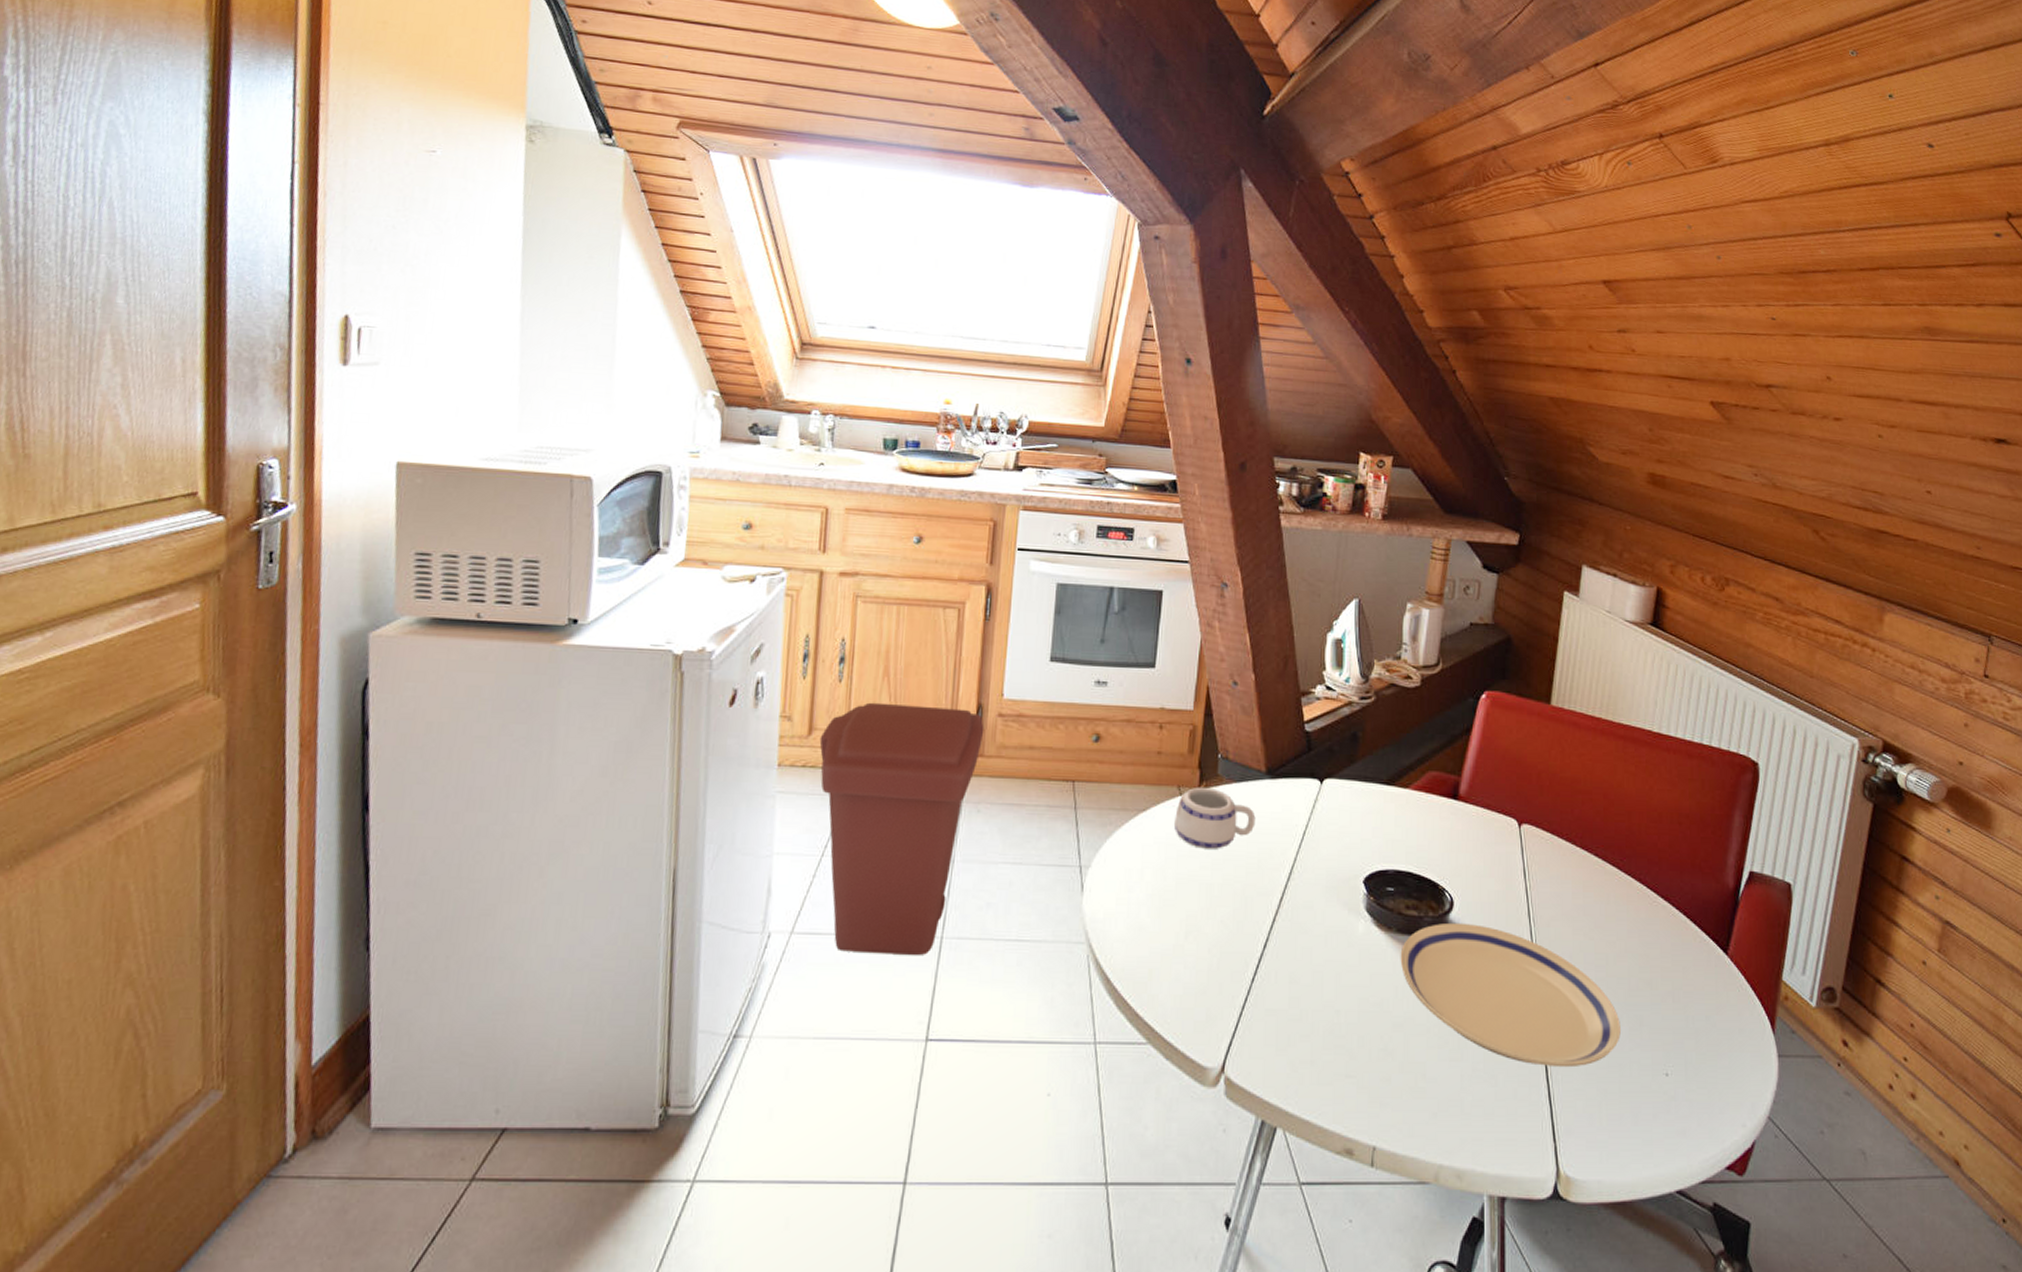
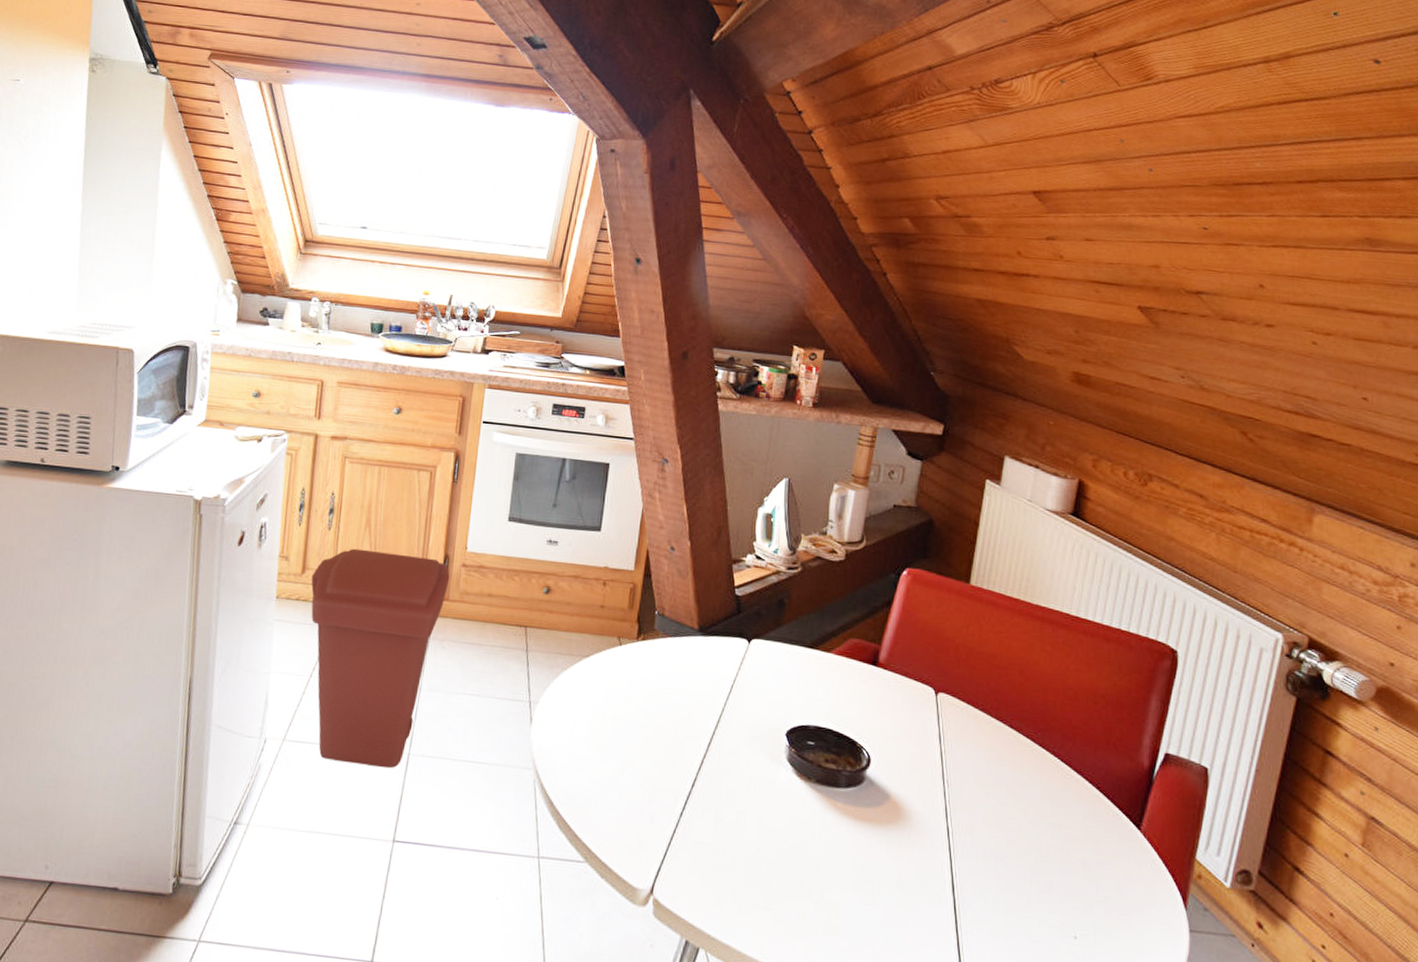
mug: present [1173,786,1256,849] -> none [613,639,688,696]
plate: present [1400,922,1621,1068] -> none [818,778,1030,922]

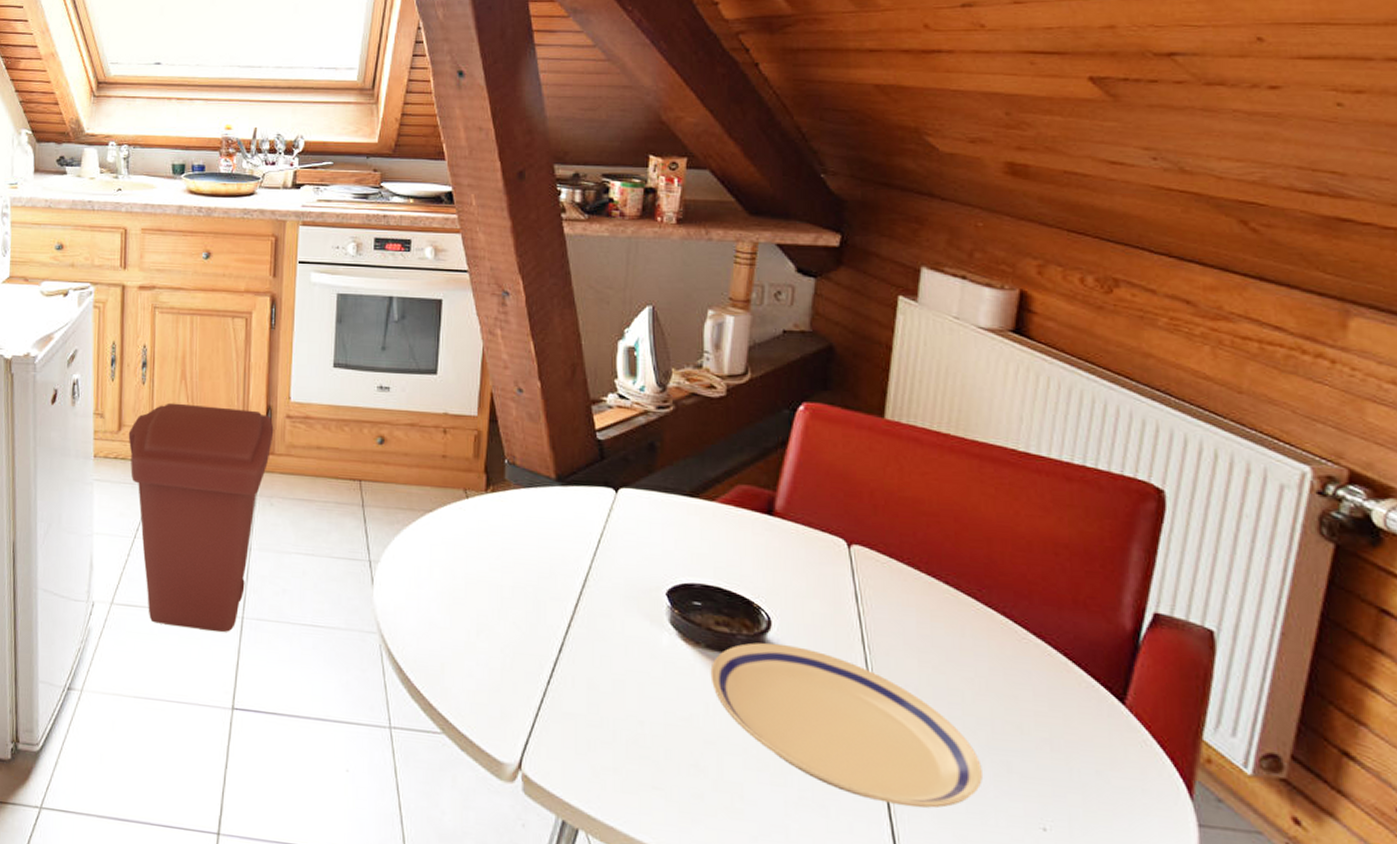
plate: none [818,778,1030,922] -> present [710,642,982,808]

